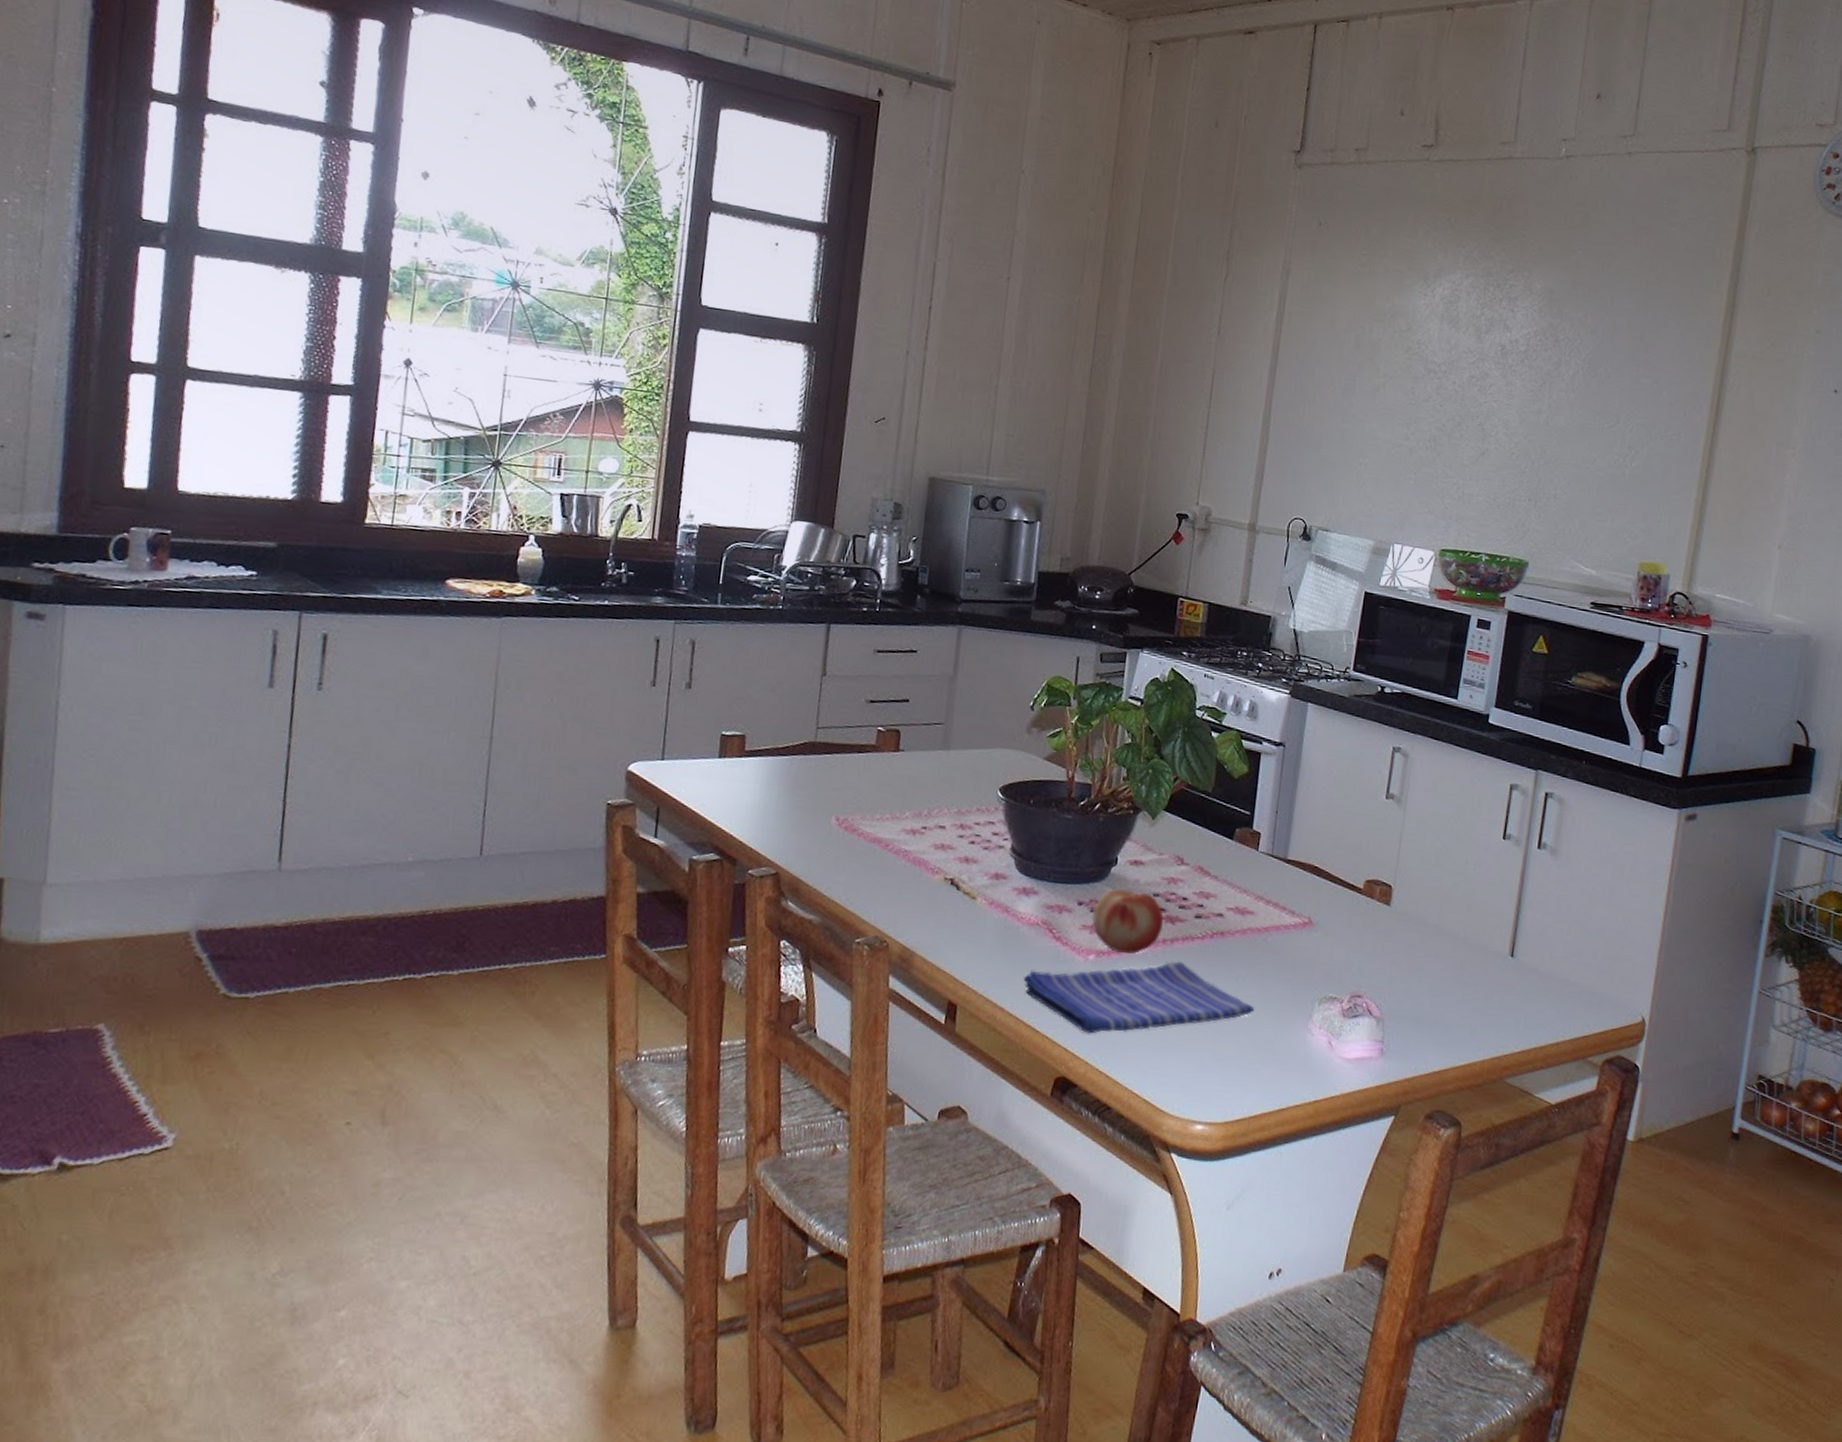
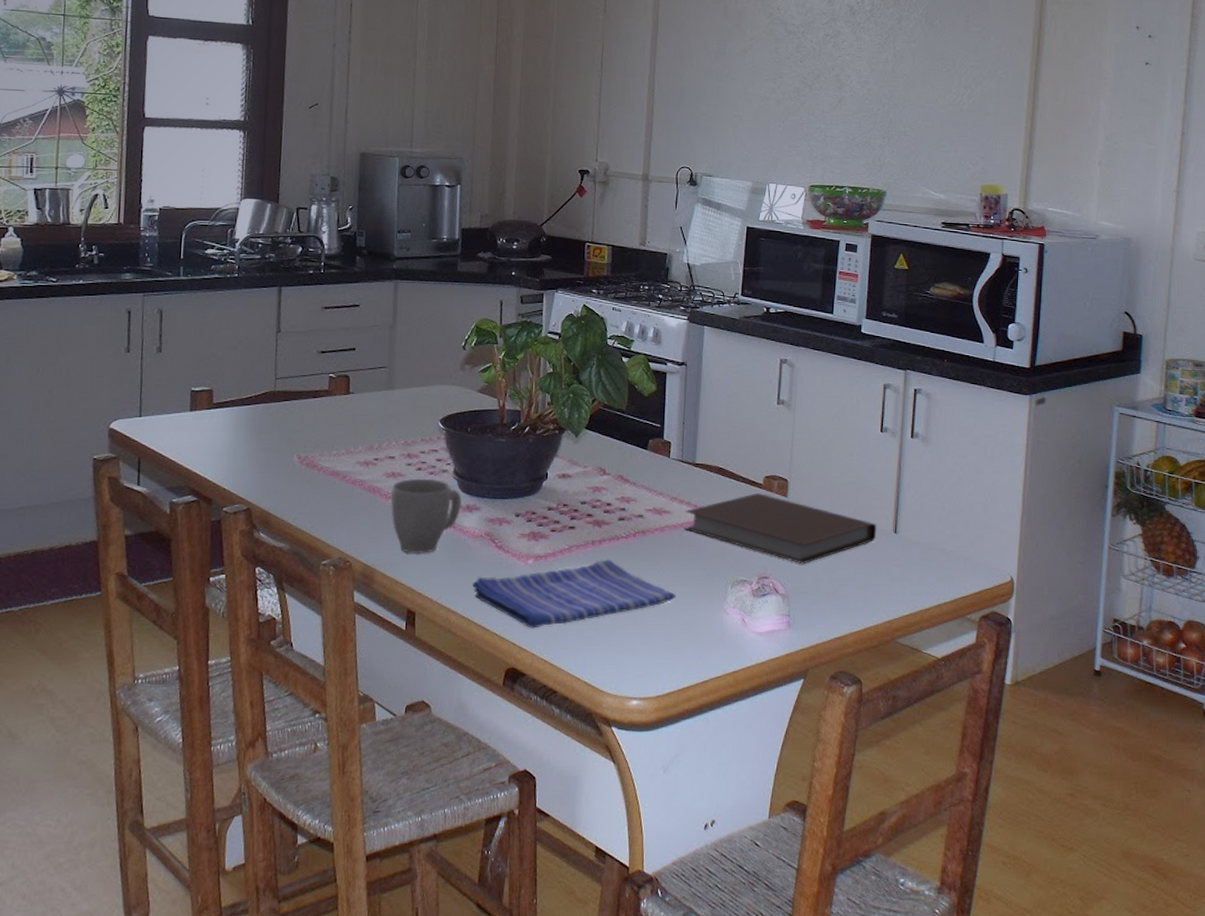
mug: none [937,853,1018,940] -> present [391,478,462,555]
fruit: present [1092,888,1164,954] -> none [529,500,591,555]
notebook: none [1269,899,1491,985] -> present [684,493,877,565]

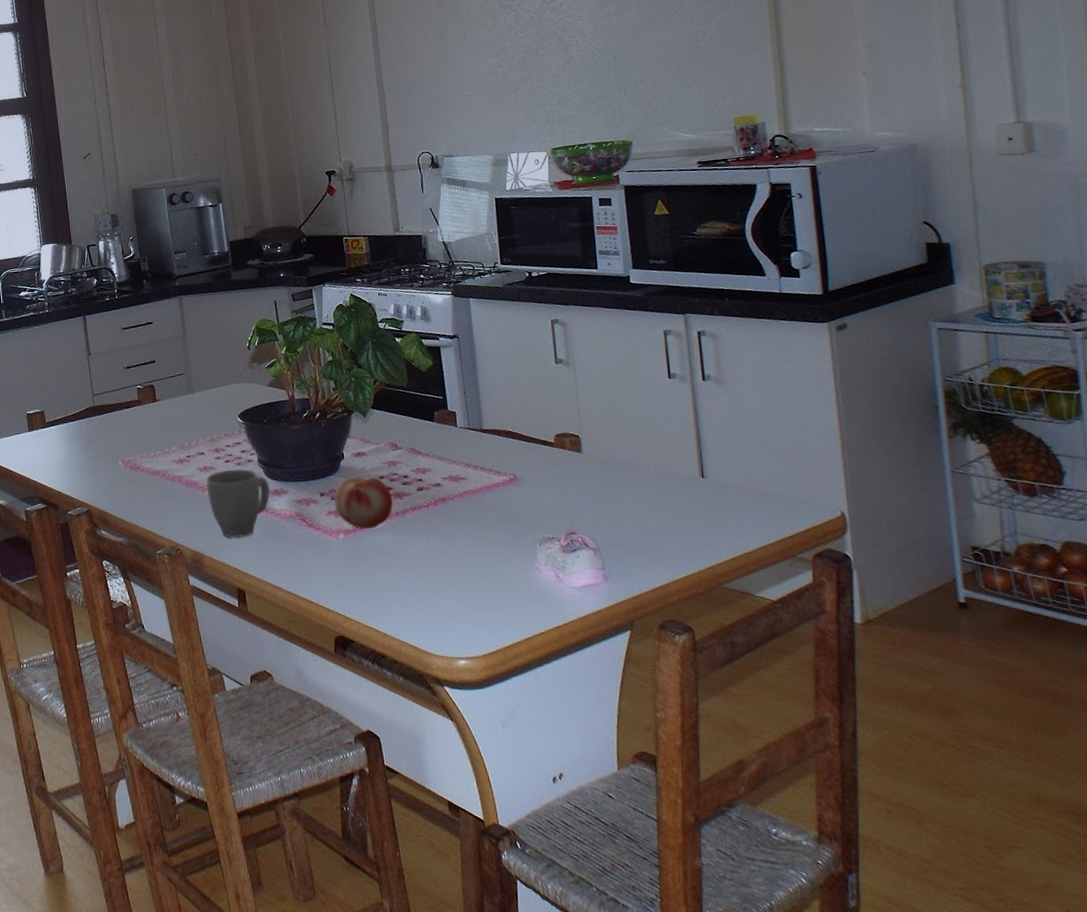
dish towel: present [472,559,676,629] -> none [292,528,486,598]
fruit: none [529,500,591,555] -> present [333,477,393,529]
notebook: present [684,493,877,565] -> none [480,452,684,518]

